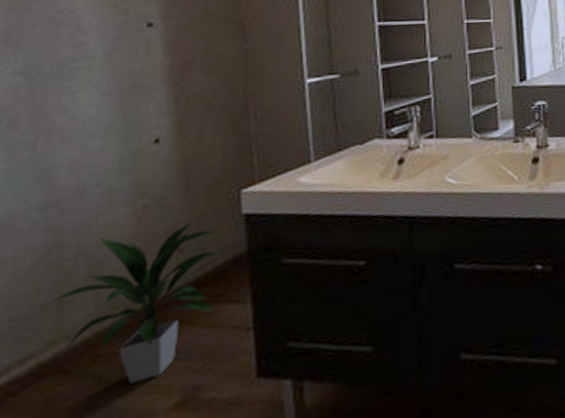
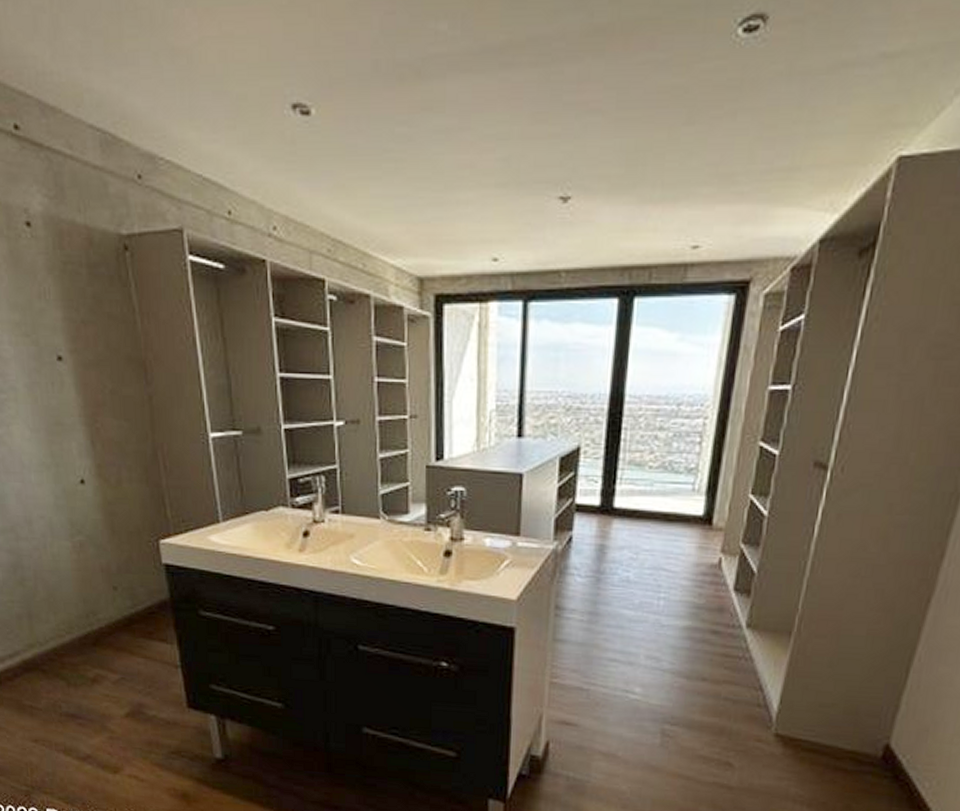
indoor plant: present [49,221,222,384] -> none [22,563,149,691]

